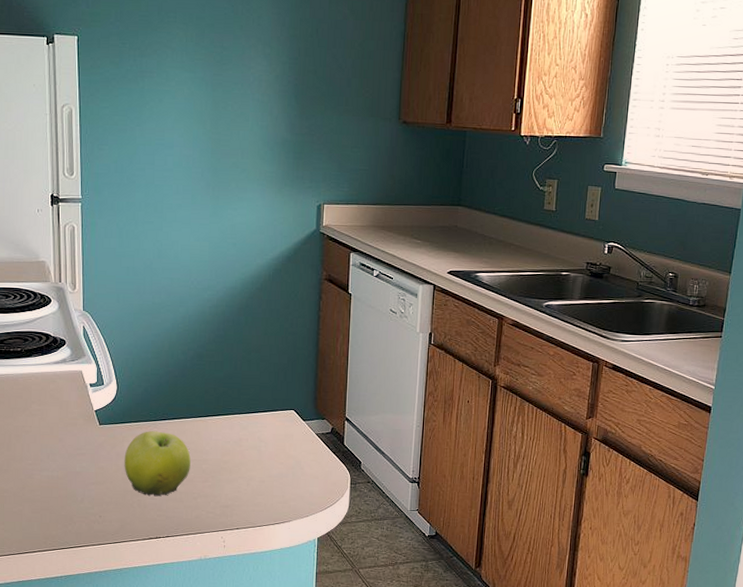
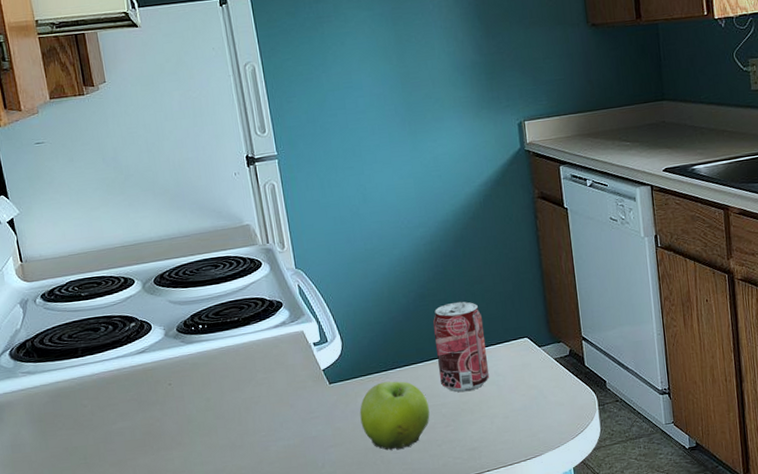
beverage can: none [206,366,255,452] -> present [433,301,489,393]

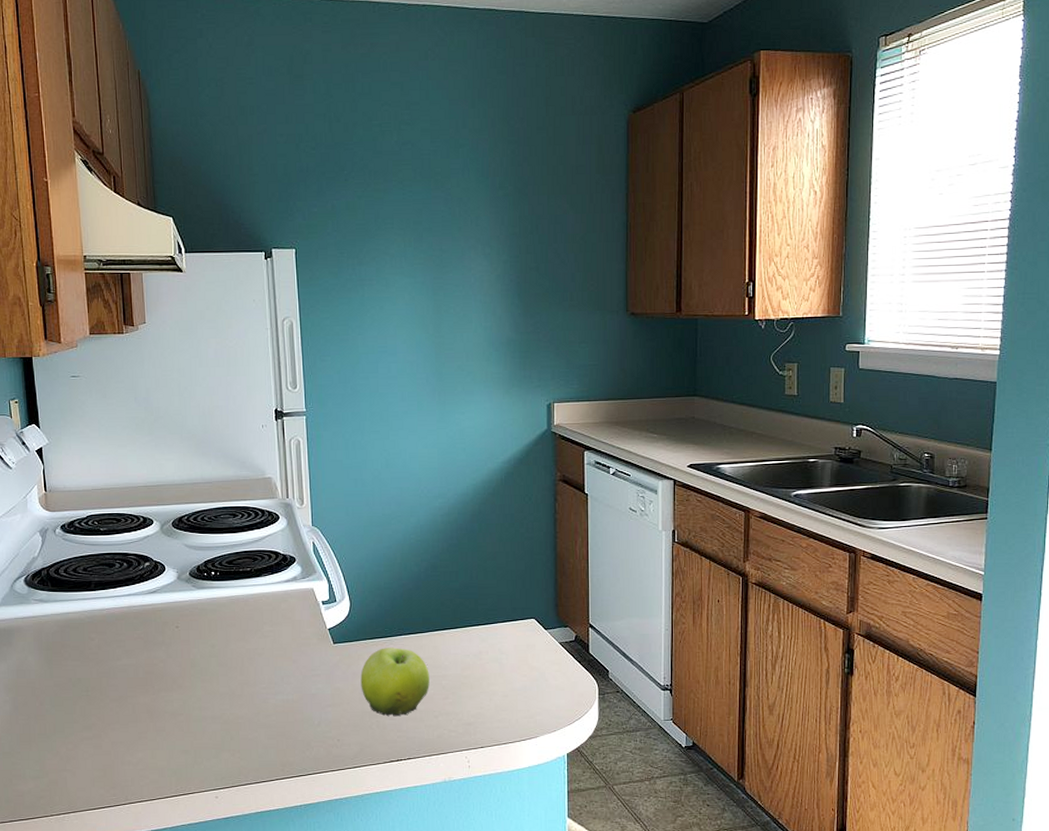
beverage can: present [433,301,489,393] -> none [443,575,492,666]

